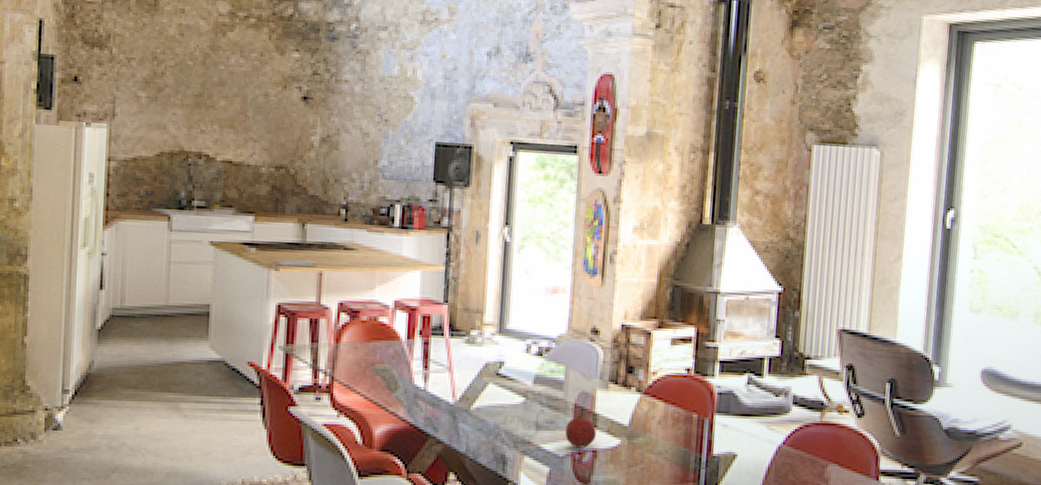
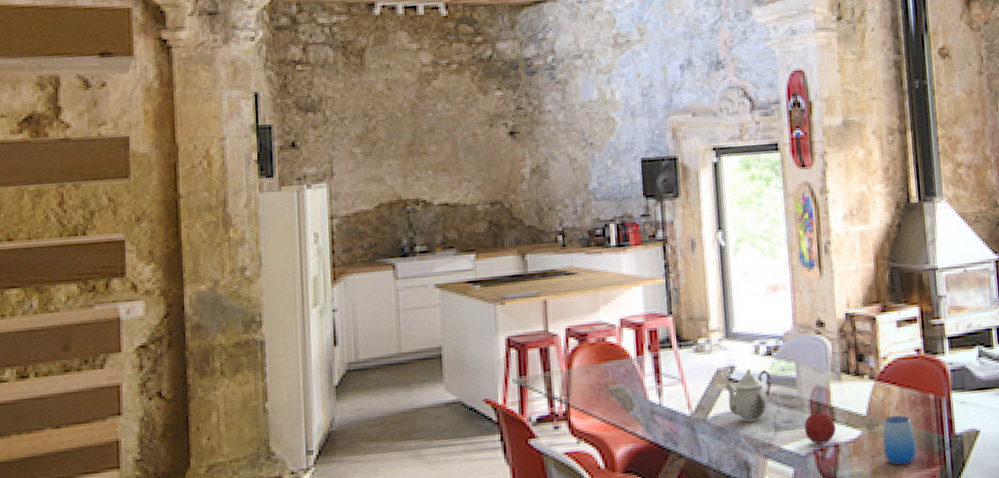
teapot: none [491,366,539,418] -> present [724,368,772,423]
cup: none [640,429,673,477] -> present [883,415,917,465]

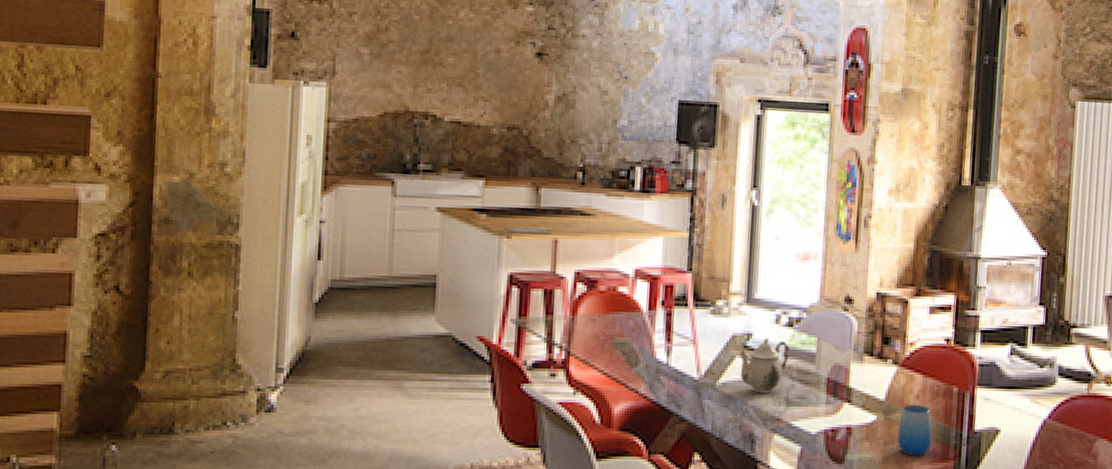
fruit: present [804,411,836,444] -> none [818,390,850,425]

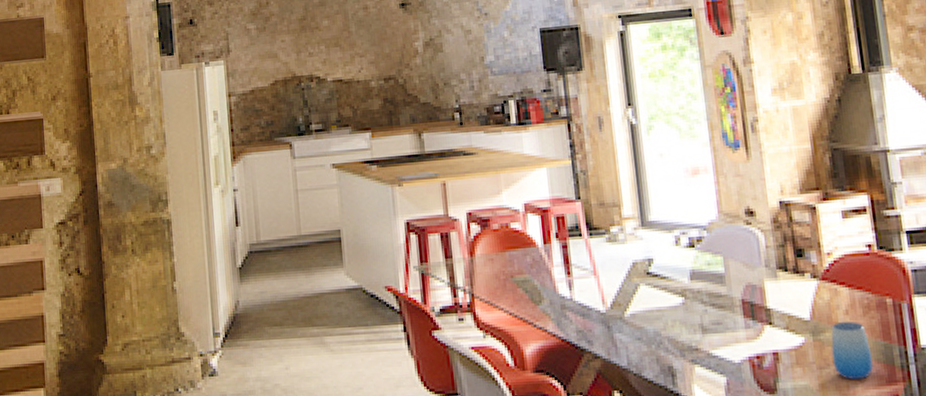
teapot: present [738,338,789,394] -> none [642,261,696,322]

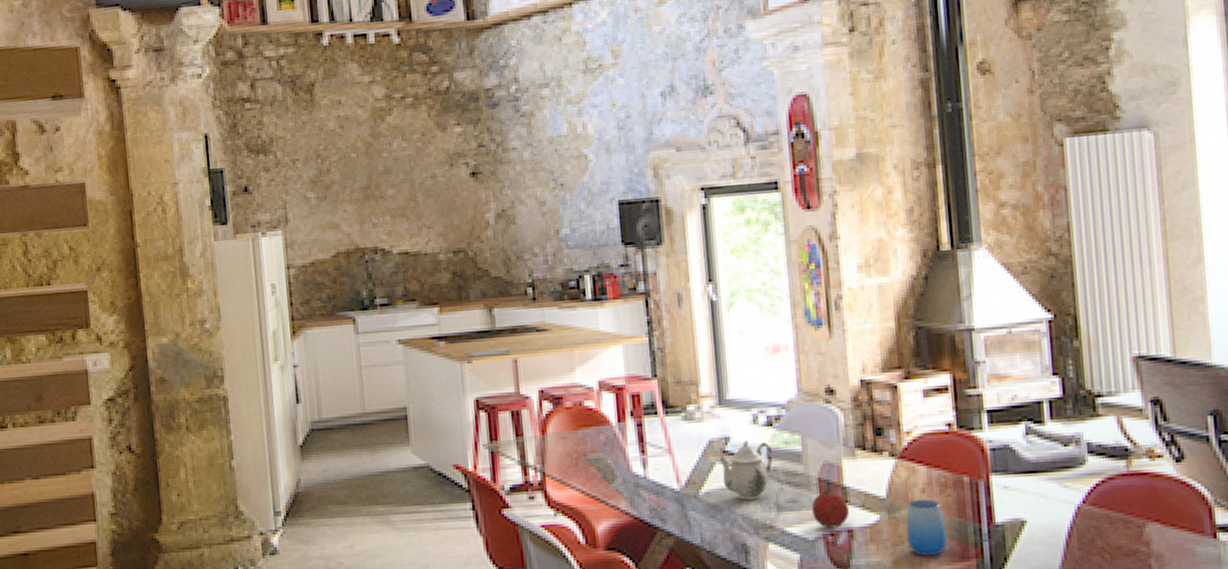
teapot: none [642,261,696,322] -> present [718,440,773,501]
fruit: none [736,312,774,351] -> present [812,490,849,528]

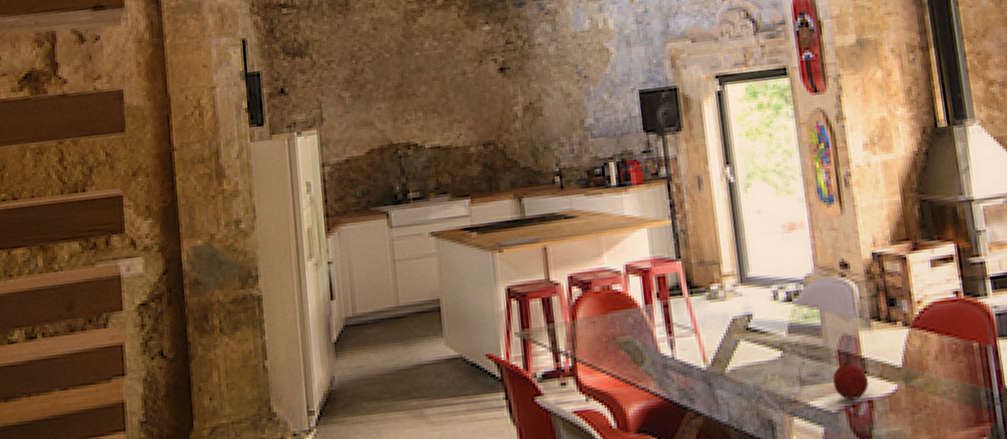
teapot: present [718,440,773,501] -> none [742,316,794,376]
cup: present [906,499,948,556] -> none [922,366,962,423]

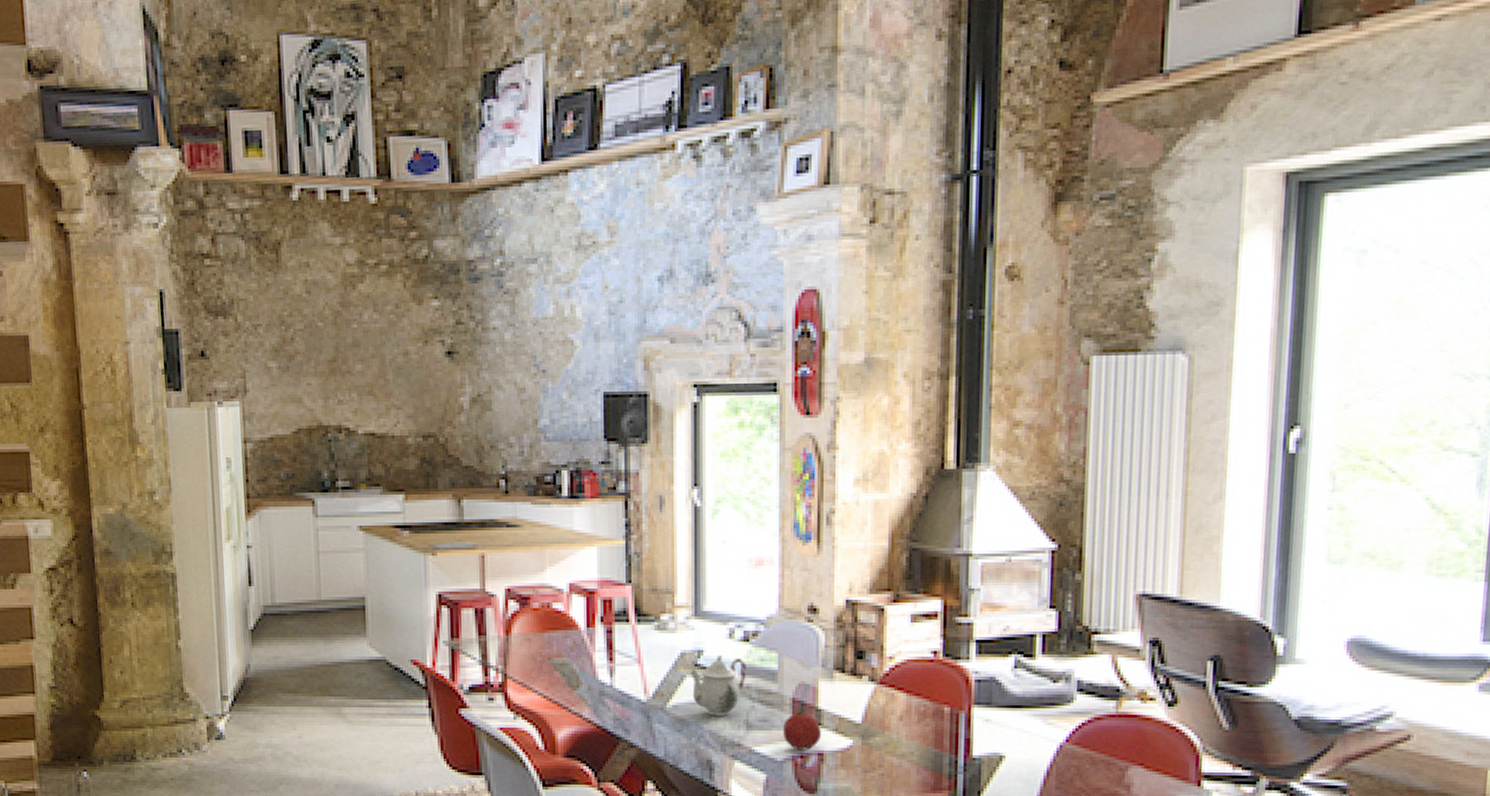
teapot: none [742,316,794,376] -> present [689,654,746,716]

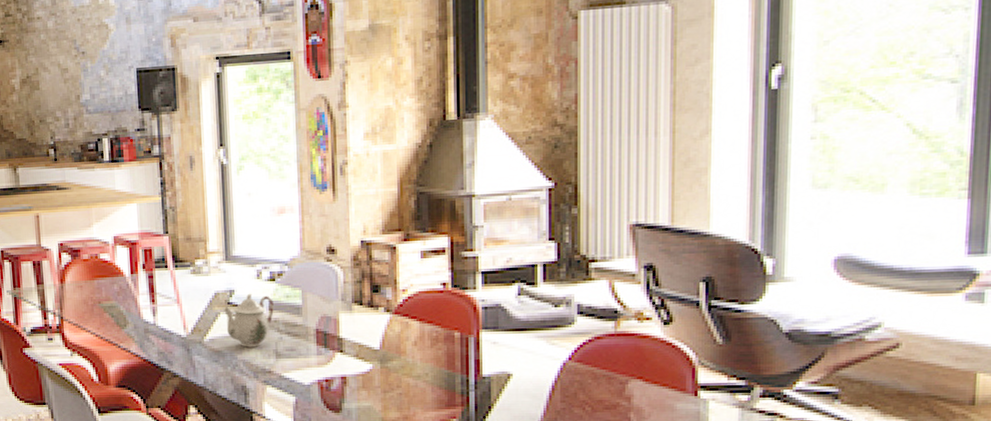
fruit: present [783,712,821,750] -> none [309,341,343,375]

